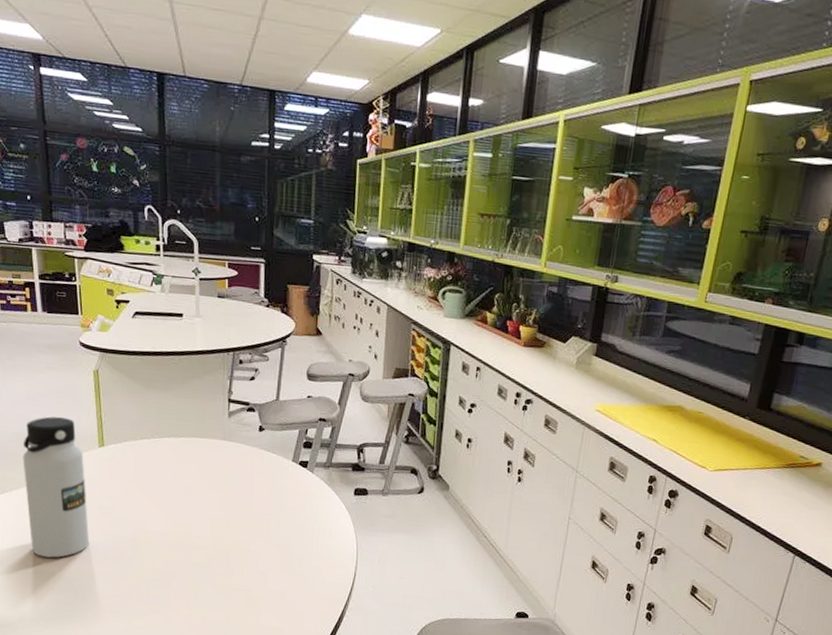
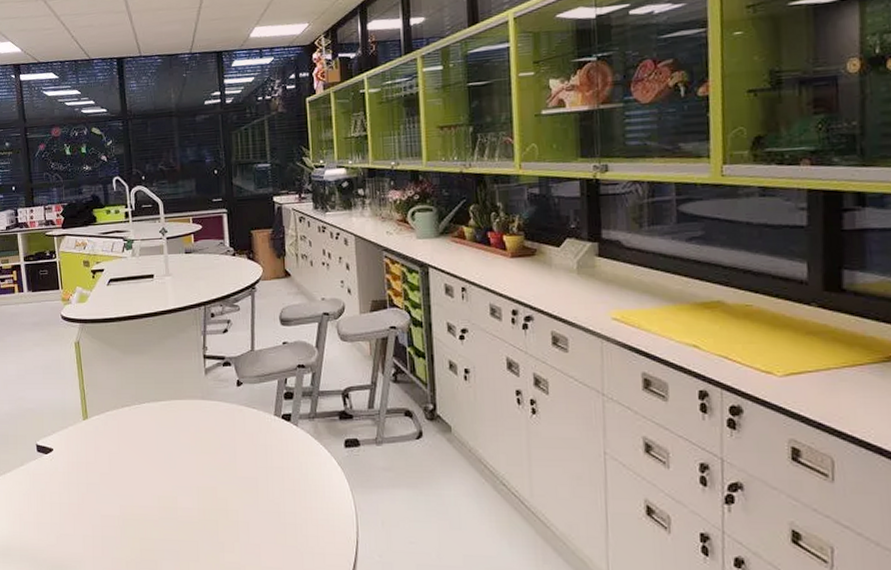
water bottle: present [23,416,89,558] -> none [14,392,78,543]

